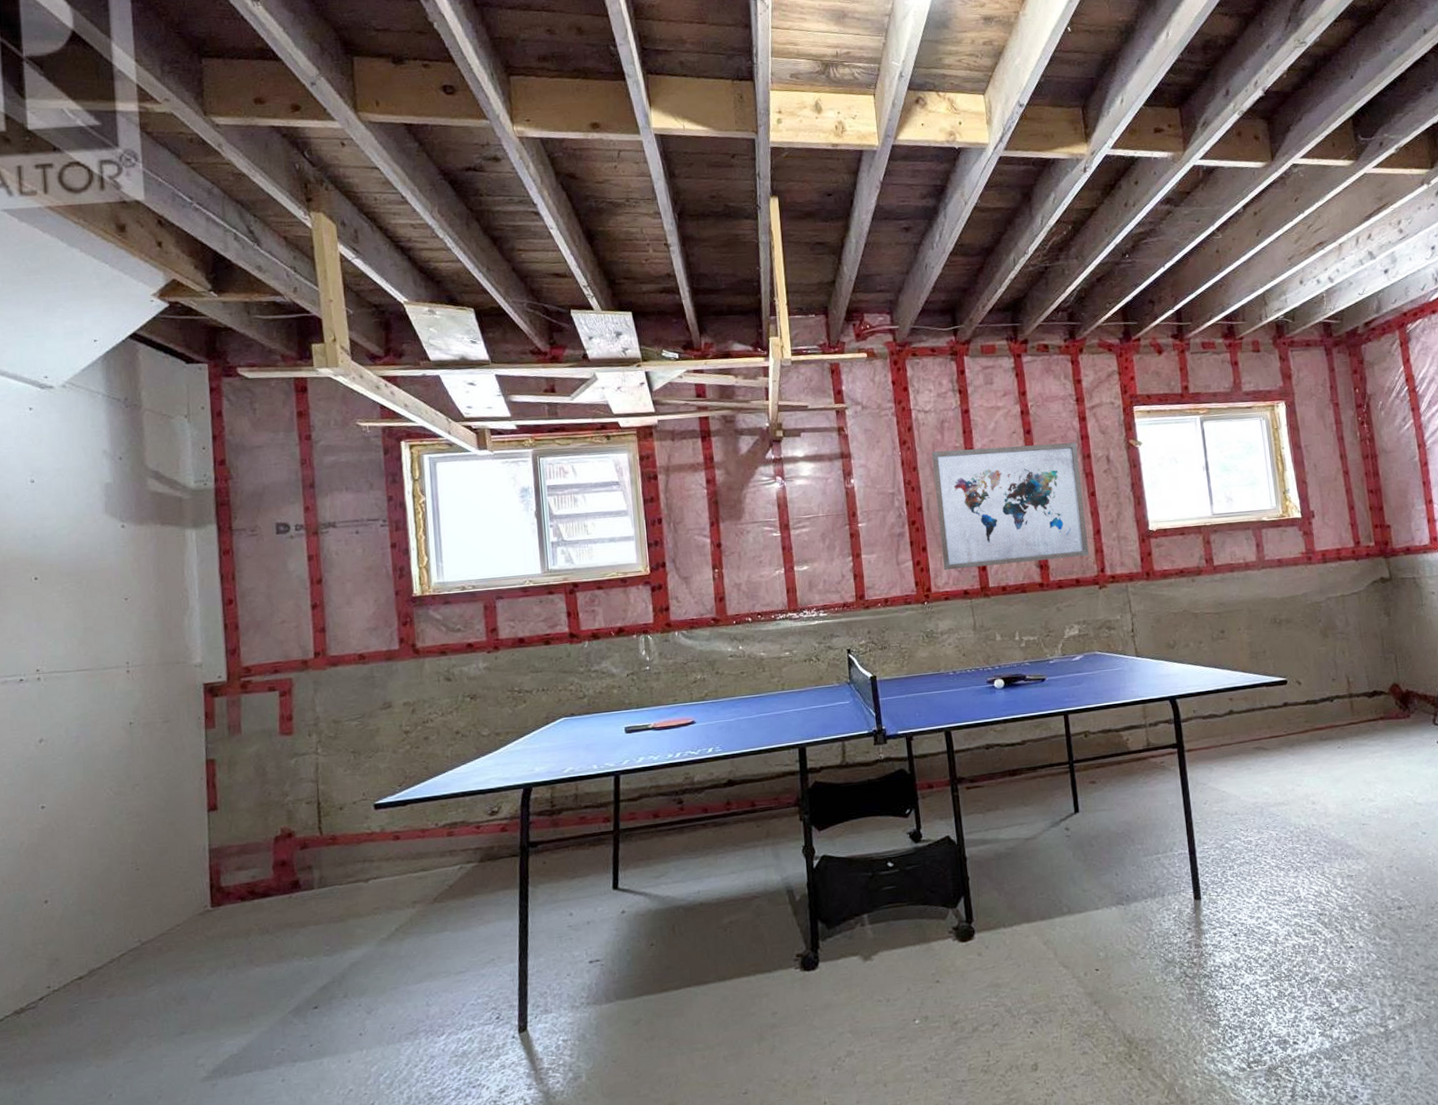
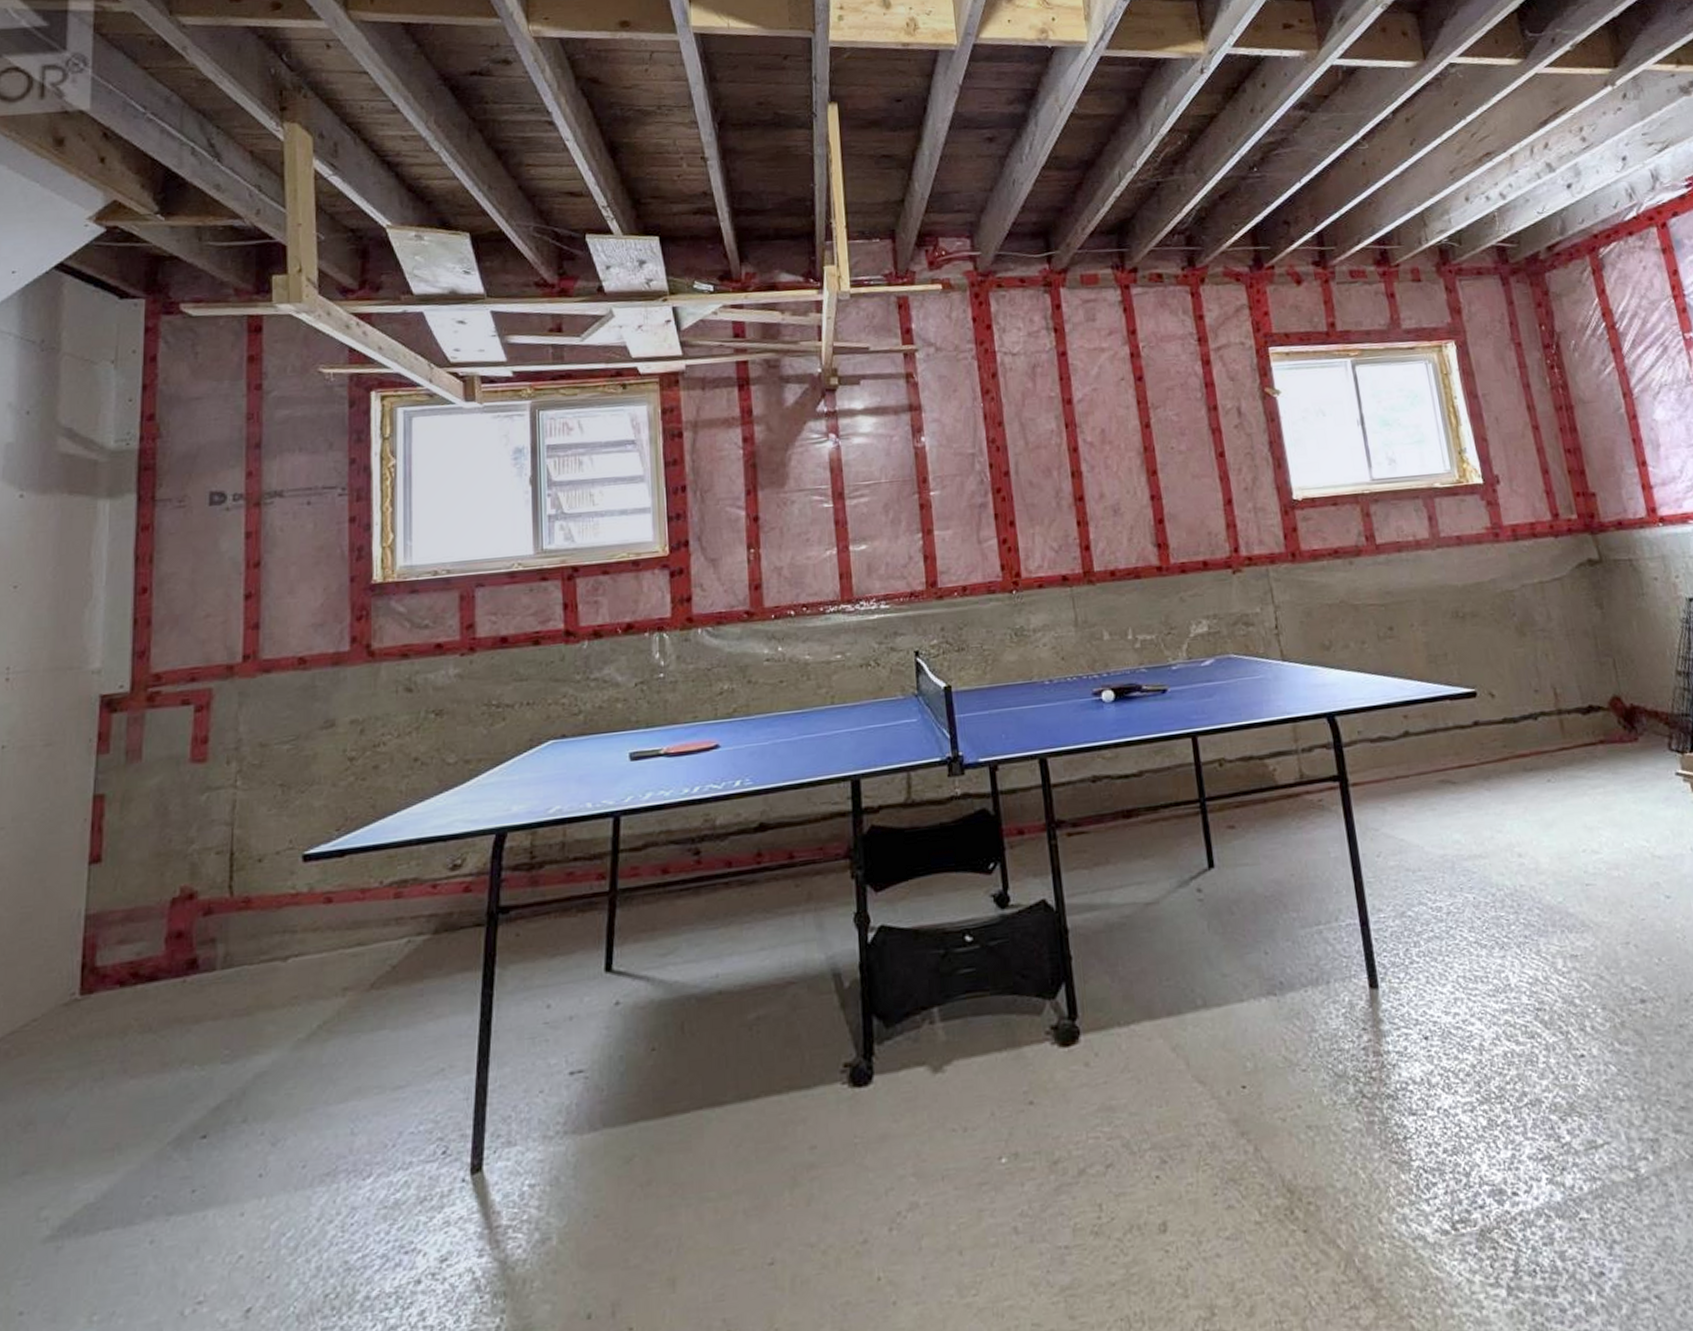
wall art: present [931,442,1089,571] -> none [1020,391,1219,551]

